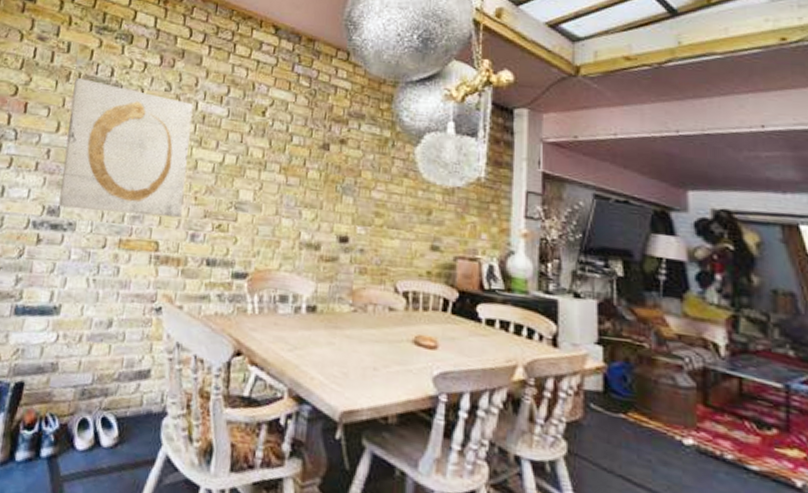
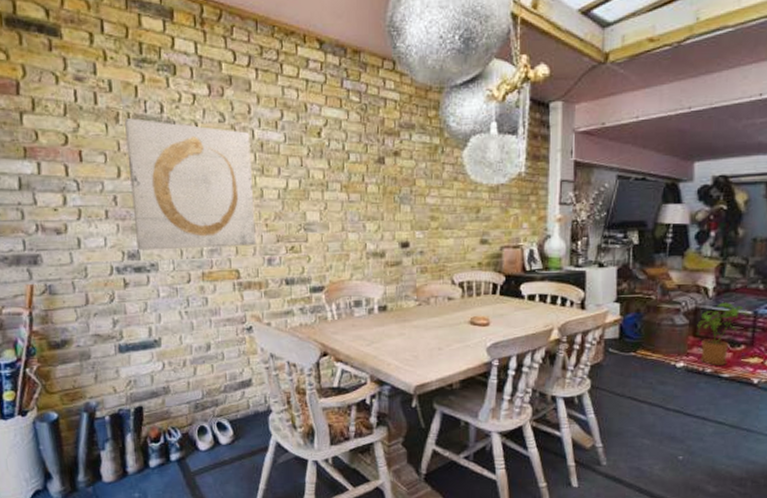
house plant: none [708,366,780,454] -> present [697,302,750,366]

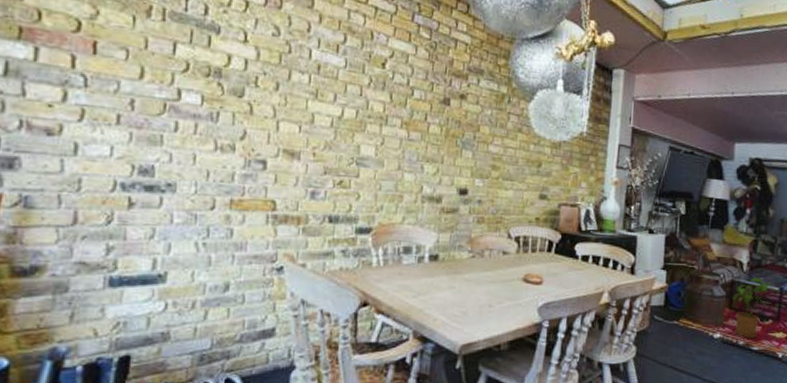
wall art: present [125,118,256,251] -> none [152,14,306,175]

